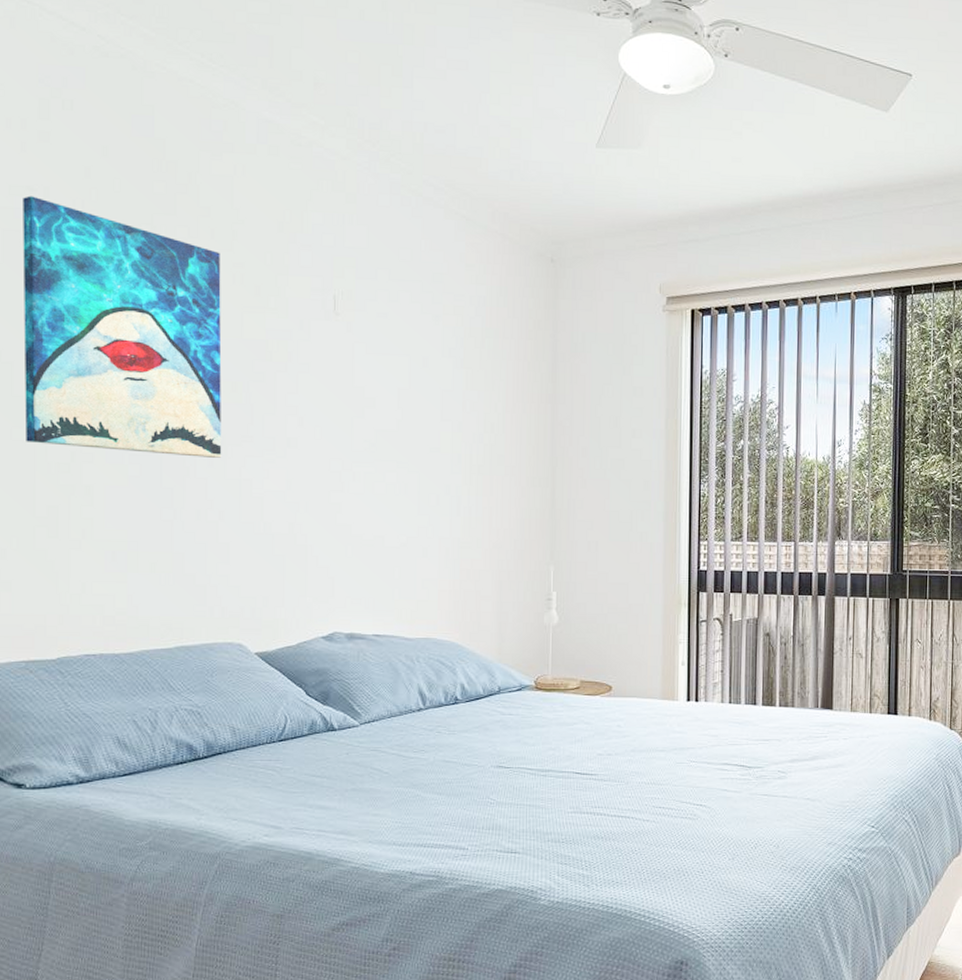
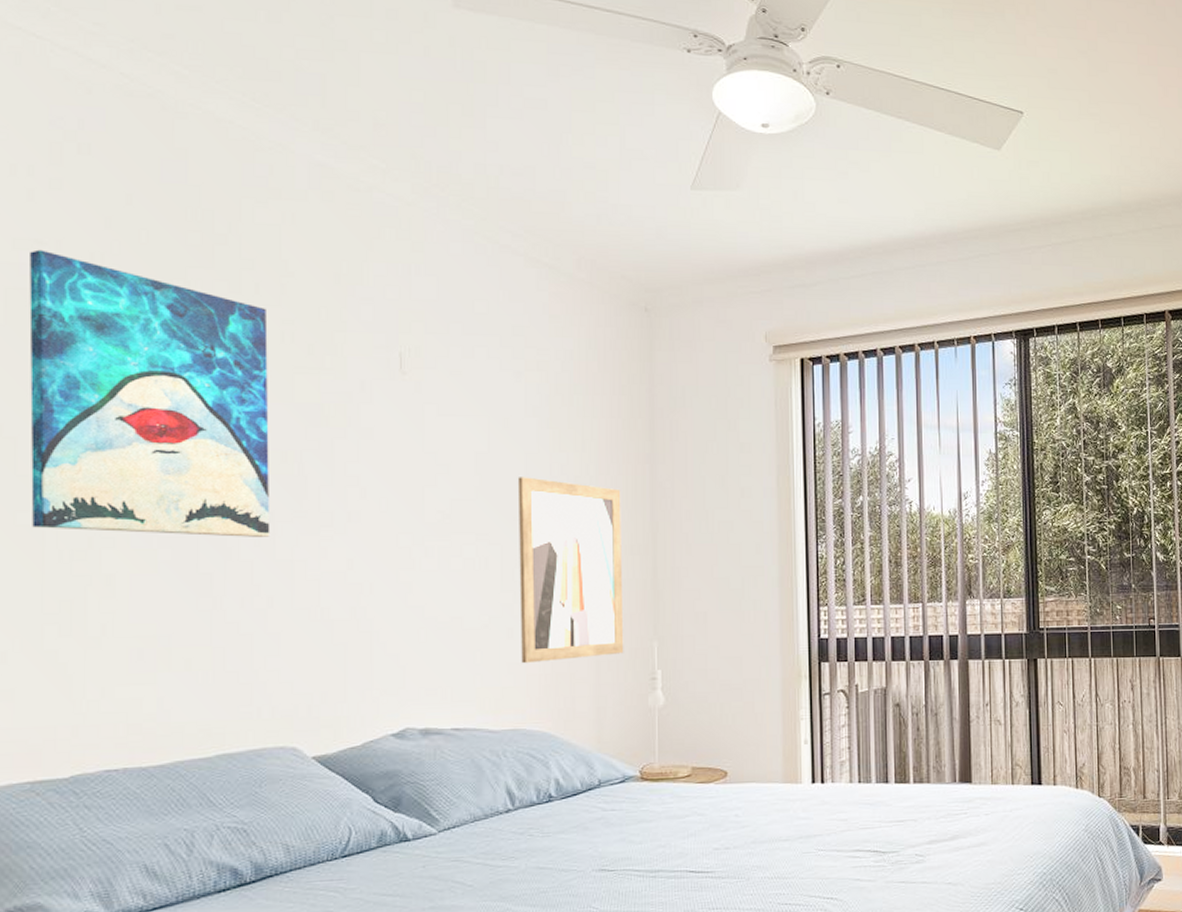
wall art: none [433,412,525,580] -> present [517,477,624,664]

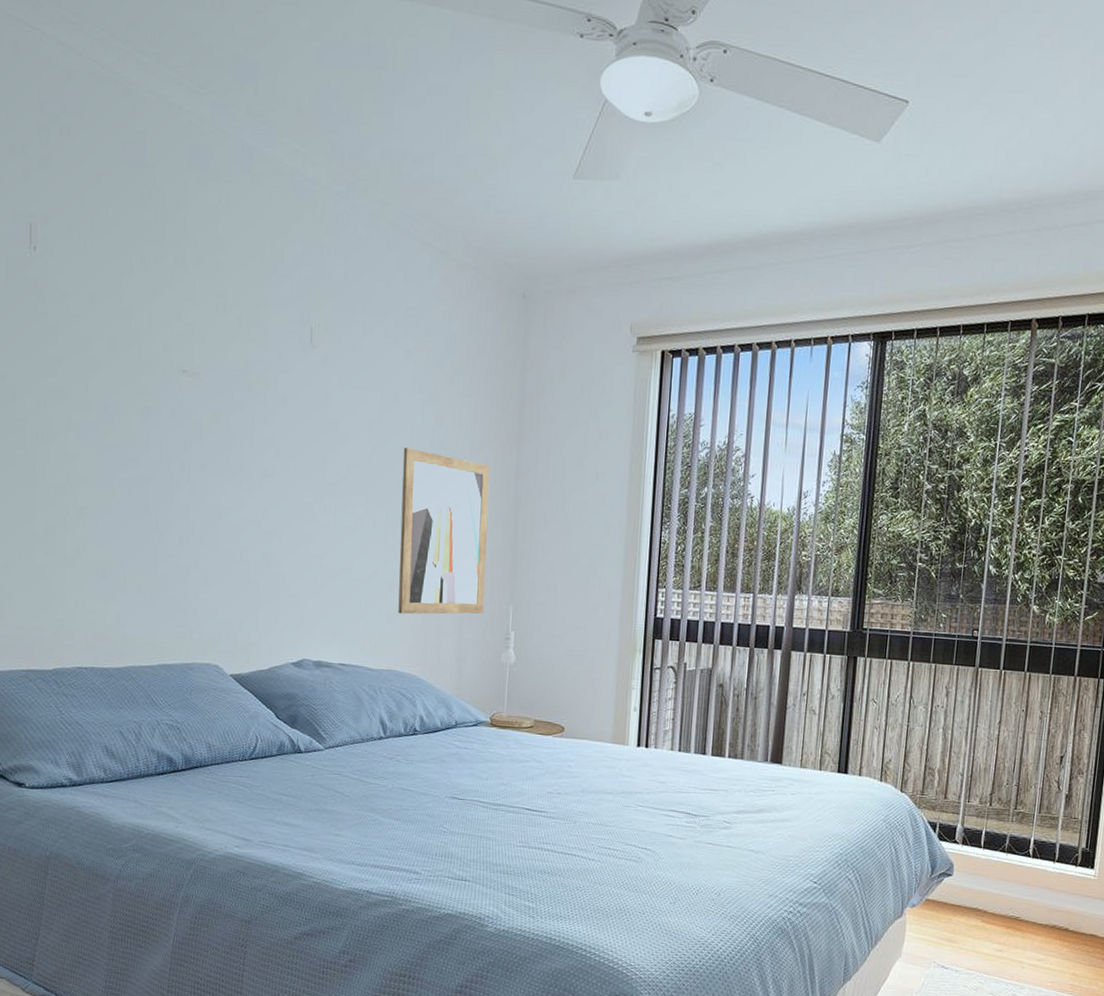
wall art: present [29,249,271,537] -> none [24,222,205,485]

